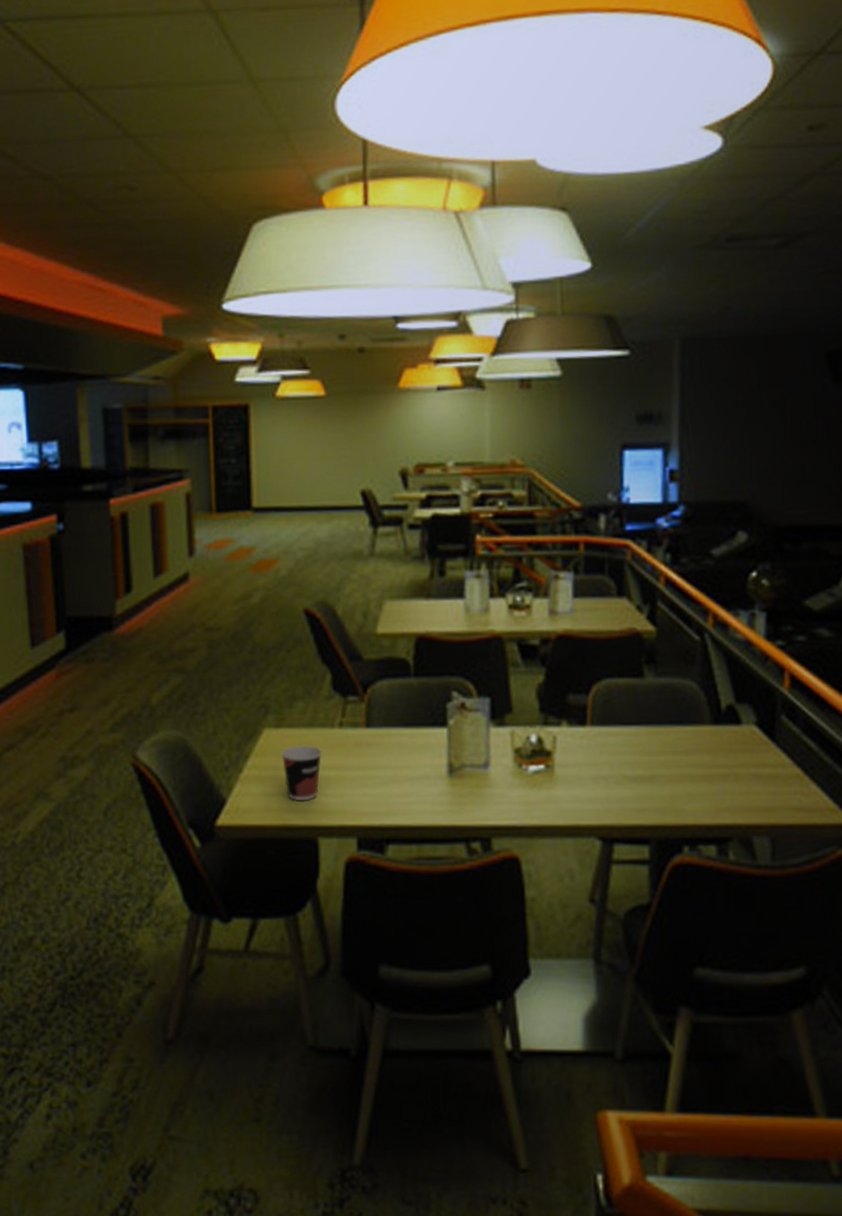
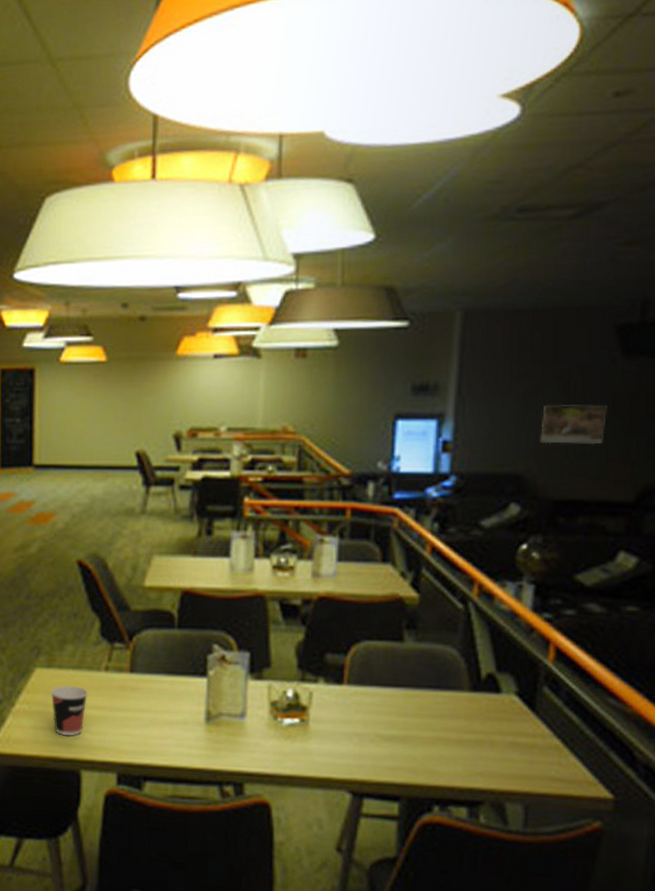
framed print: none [762,430,822,471] -> present [540,404,607,445]

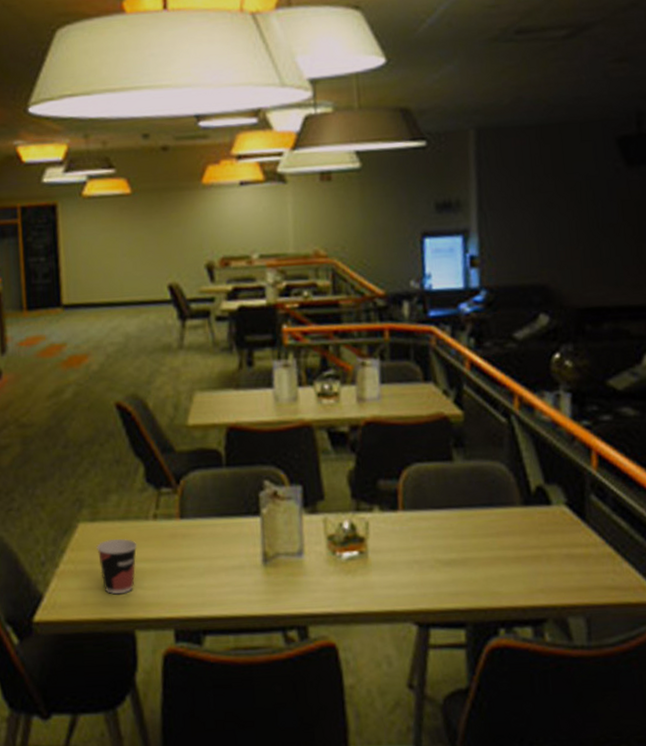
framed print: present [540,404,607,445] -> none [559,214,618,254]

